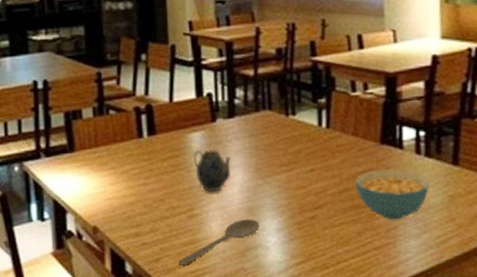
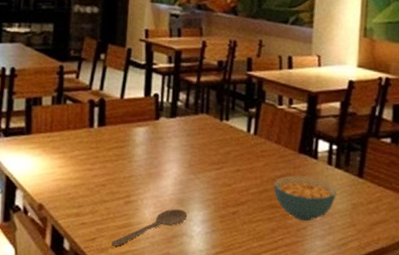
teapot: present [192,150,231,192] -> none [135,144,169,182]

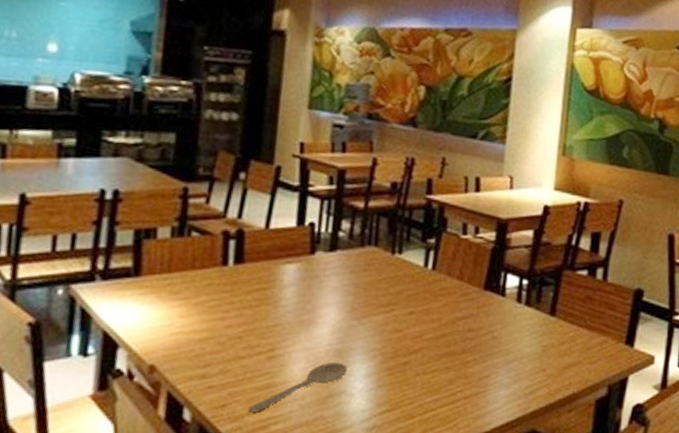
cereal bowl: present [273,175,336,222] -> none [453,316,525,369]

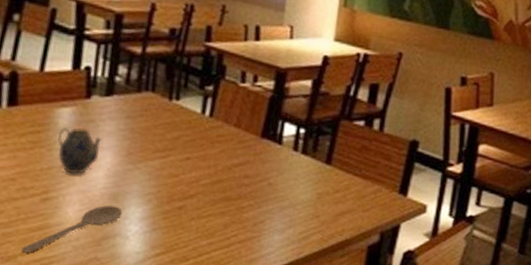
teapot: none [283,284,326,331] -> present [57,128,101,174]

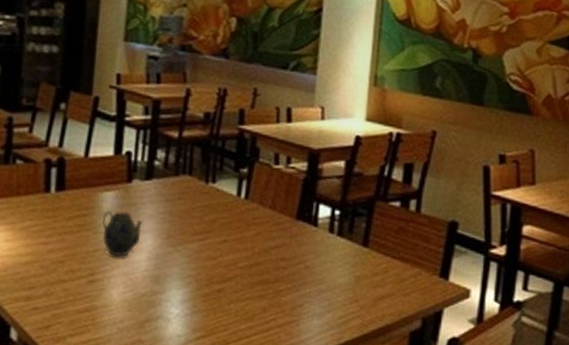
wooden spoon: present [21,205,123,253] -> none [70,288,164,334]

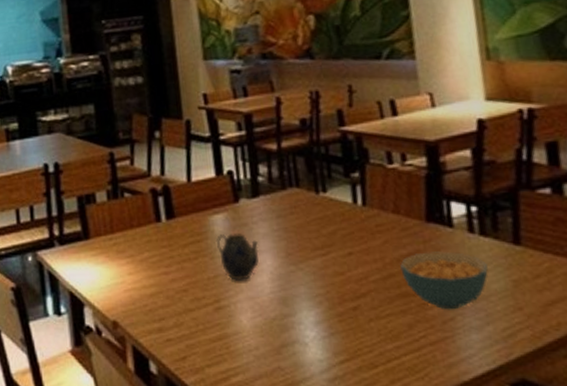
cereal bowl: none [266,246,338,298] -> present [400,251,489,310]

